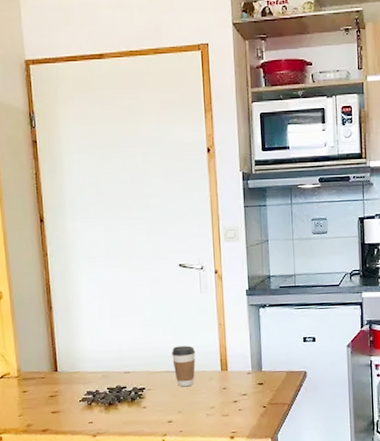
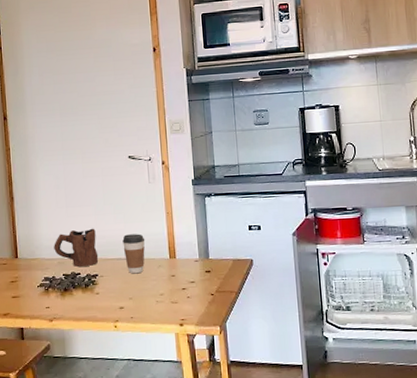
mug: none [97,340,146,381] -> present [54,228,99,268]

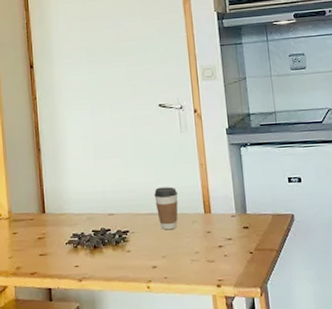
mug: present [54,228,99,268] -> none [82,181,129,223]

